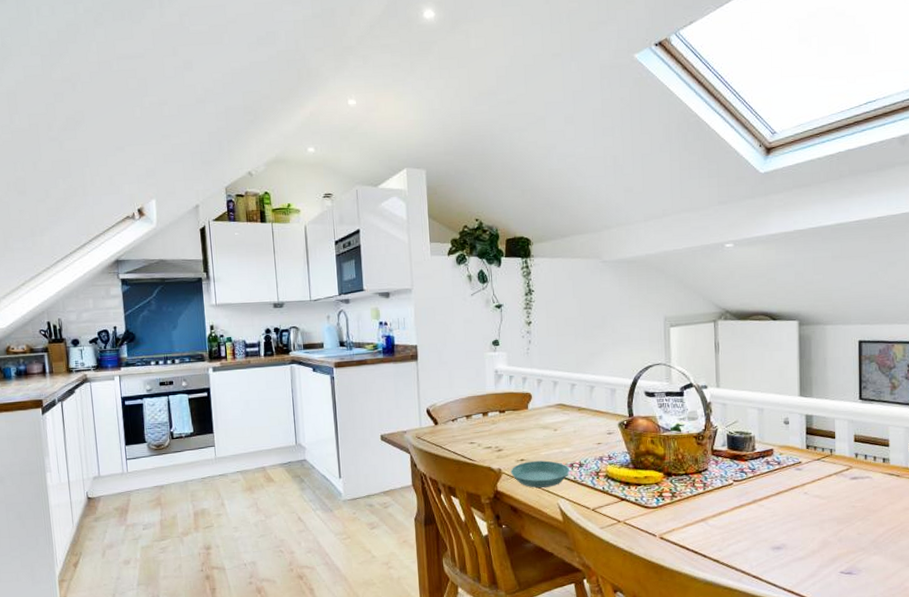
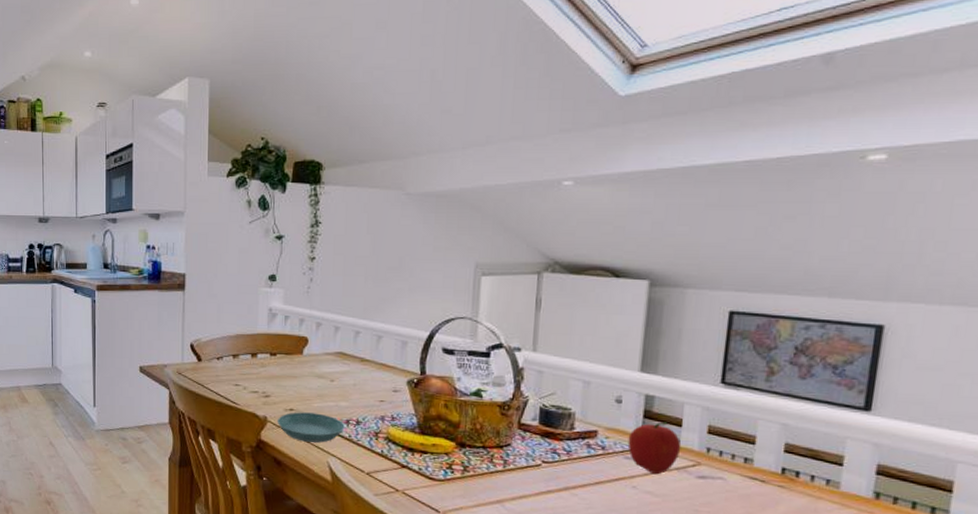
fruit: none [797,436,837,481] -> present [627,422,682,475]

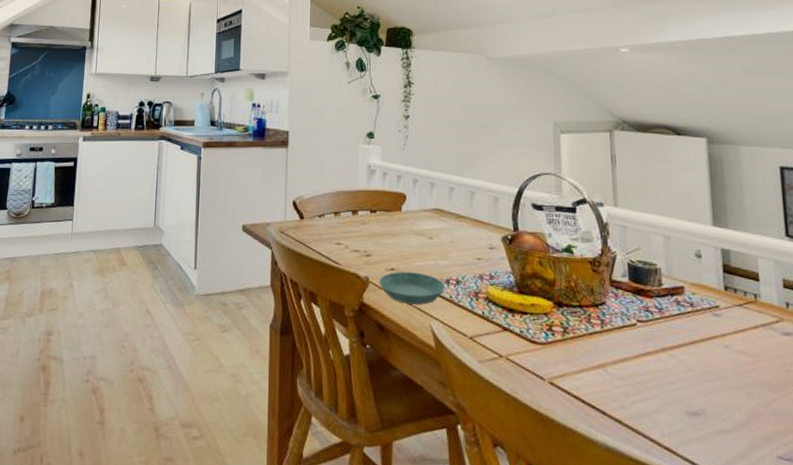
fruit: present [627,422,682,475] -> none [713,276,763,332]

